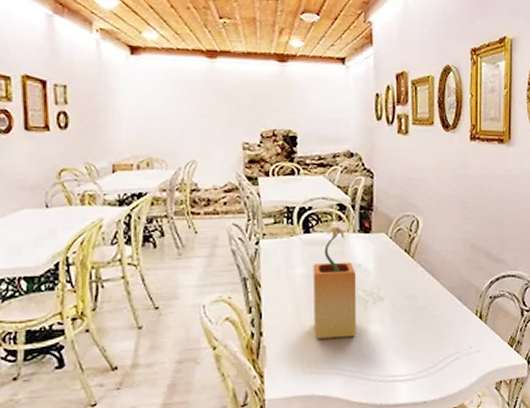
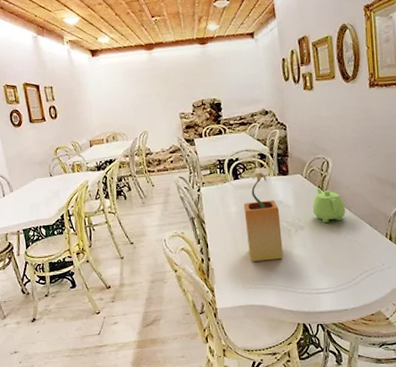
teapot: none [395,251,434,294] -> present [312,187,346,223]

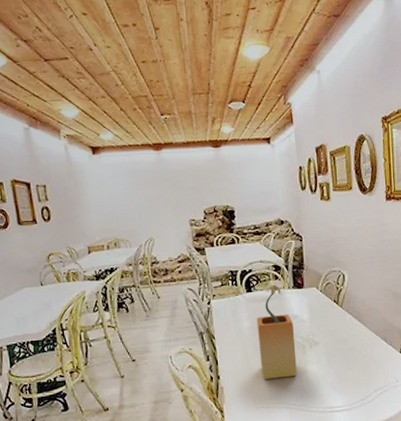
teapot: present [312,187,346,223] -> none [327,302,361,338]

